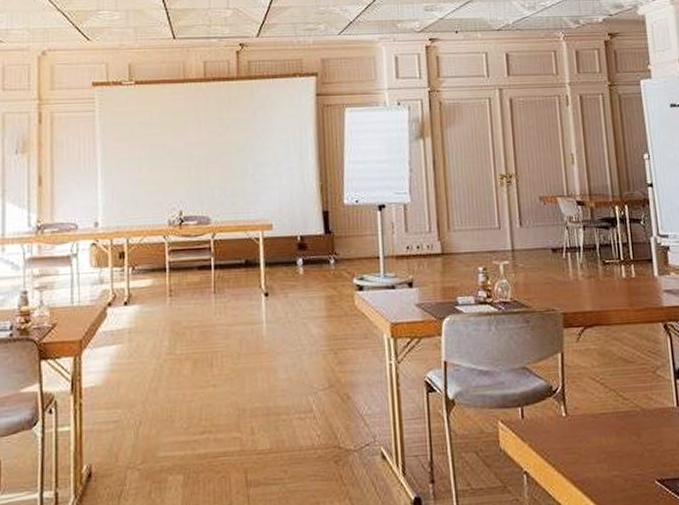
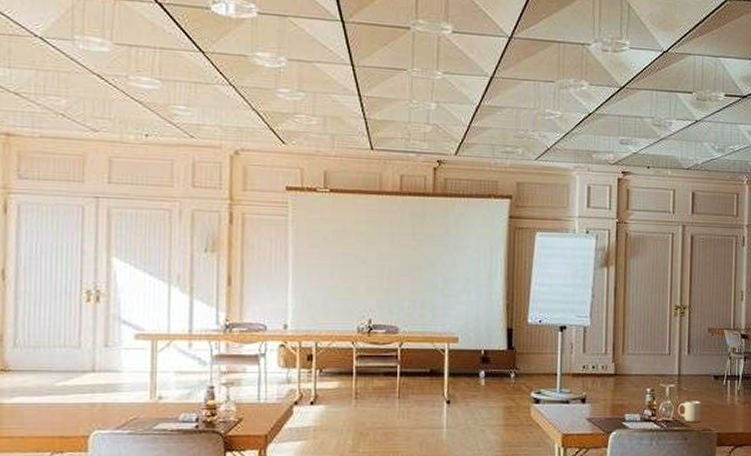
cup: none [515,278,542,303] -> present [677,401,701,423]

